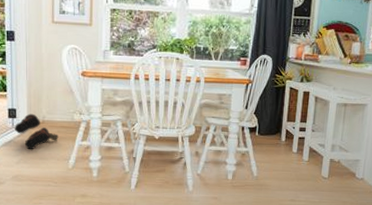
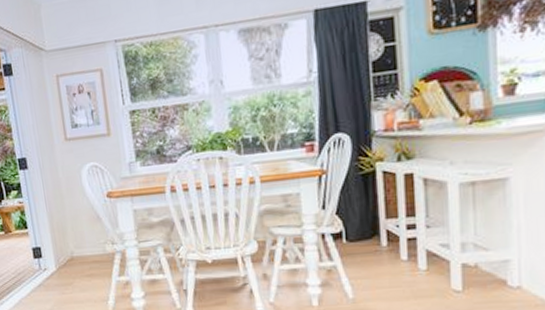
boots: present [15,113,59,150] -> none [42,250,92,293]

